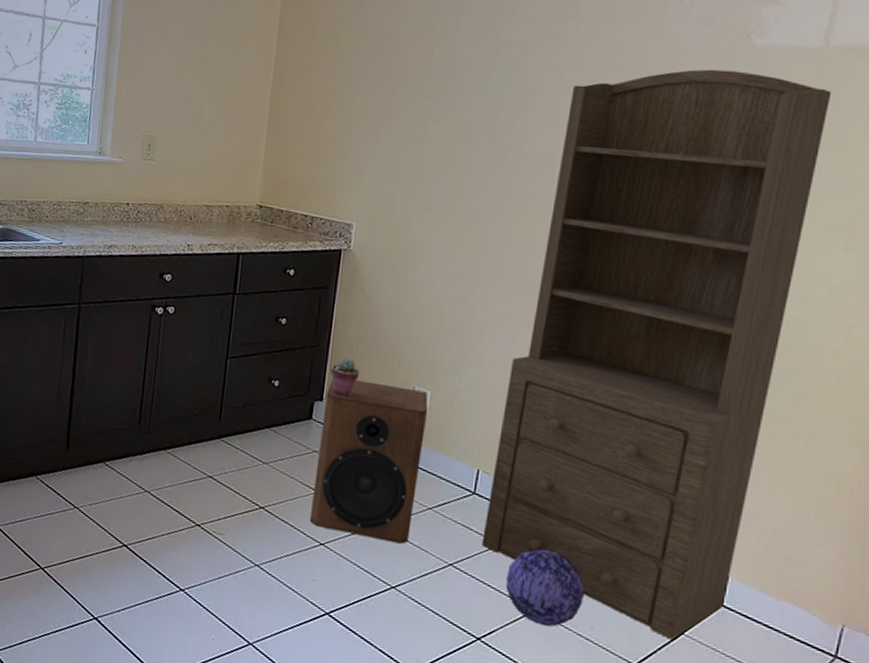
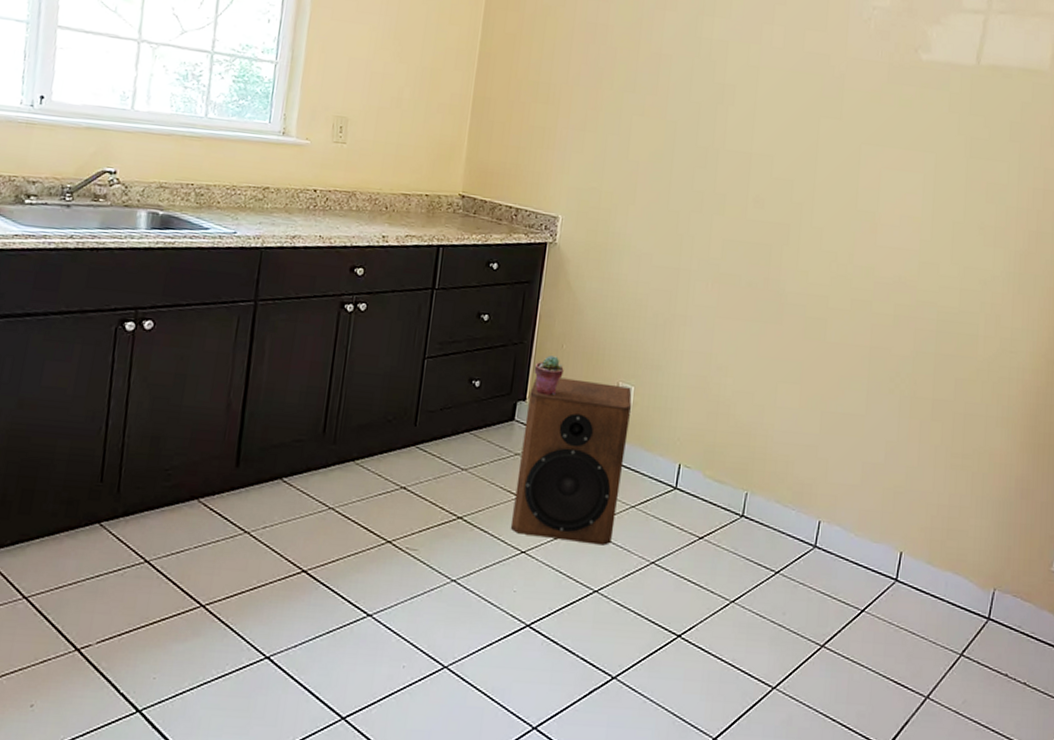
shelving unit: present [482,69,832,640] -> none [682,78,982,618]
decorative ball: present [506,548,584,627] -> none [705,539,777,617]

